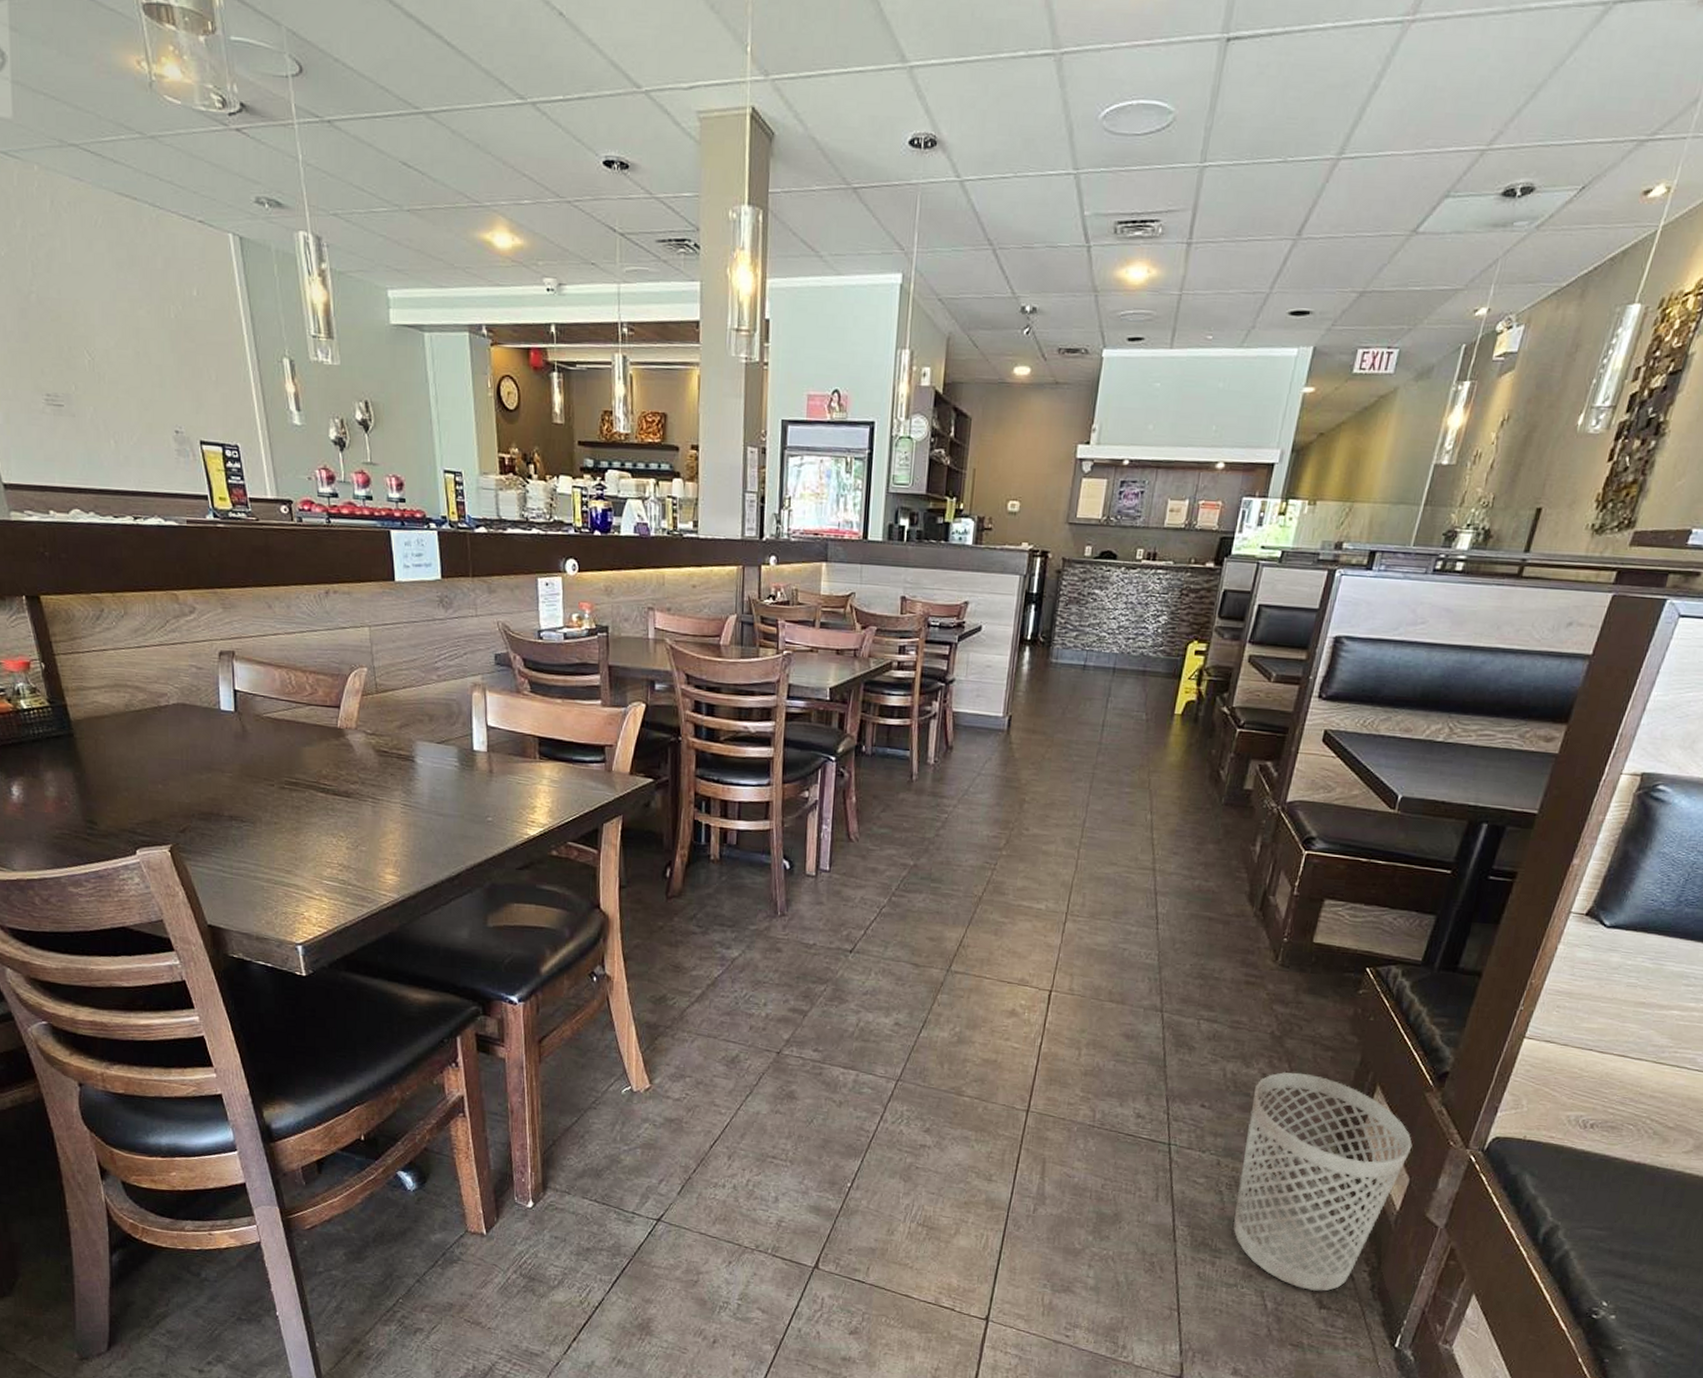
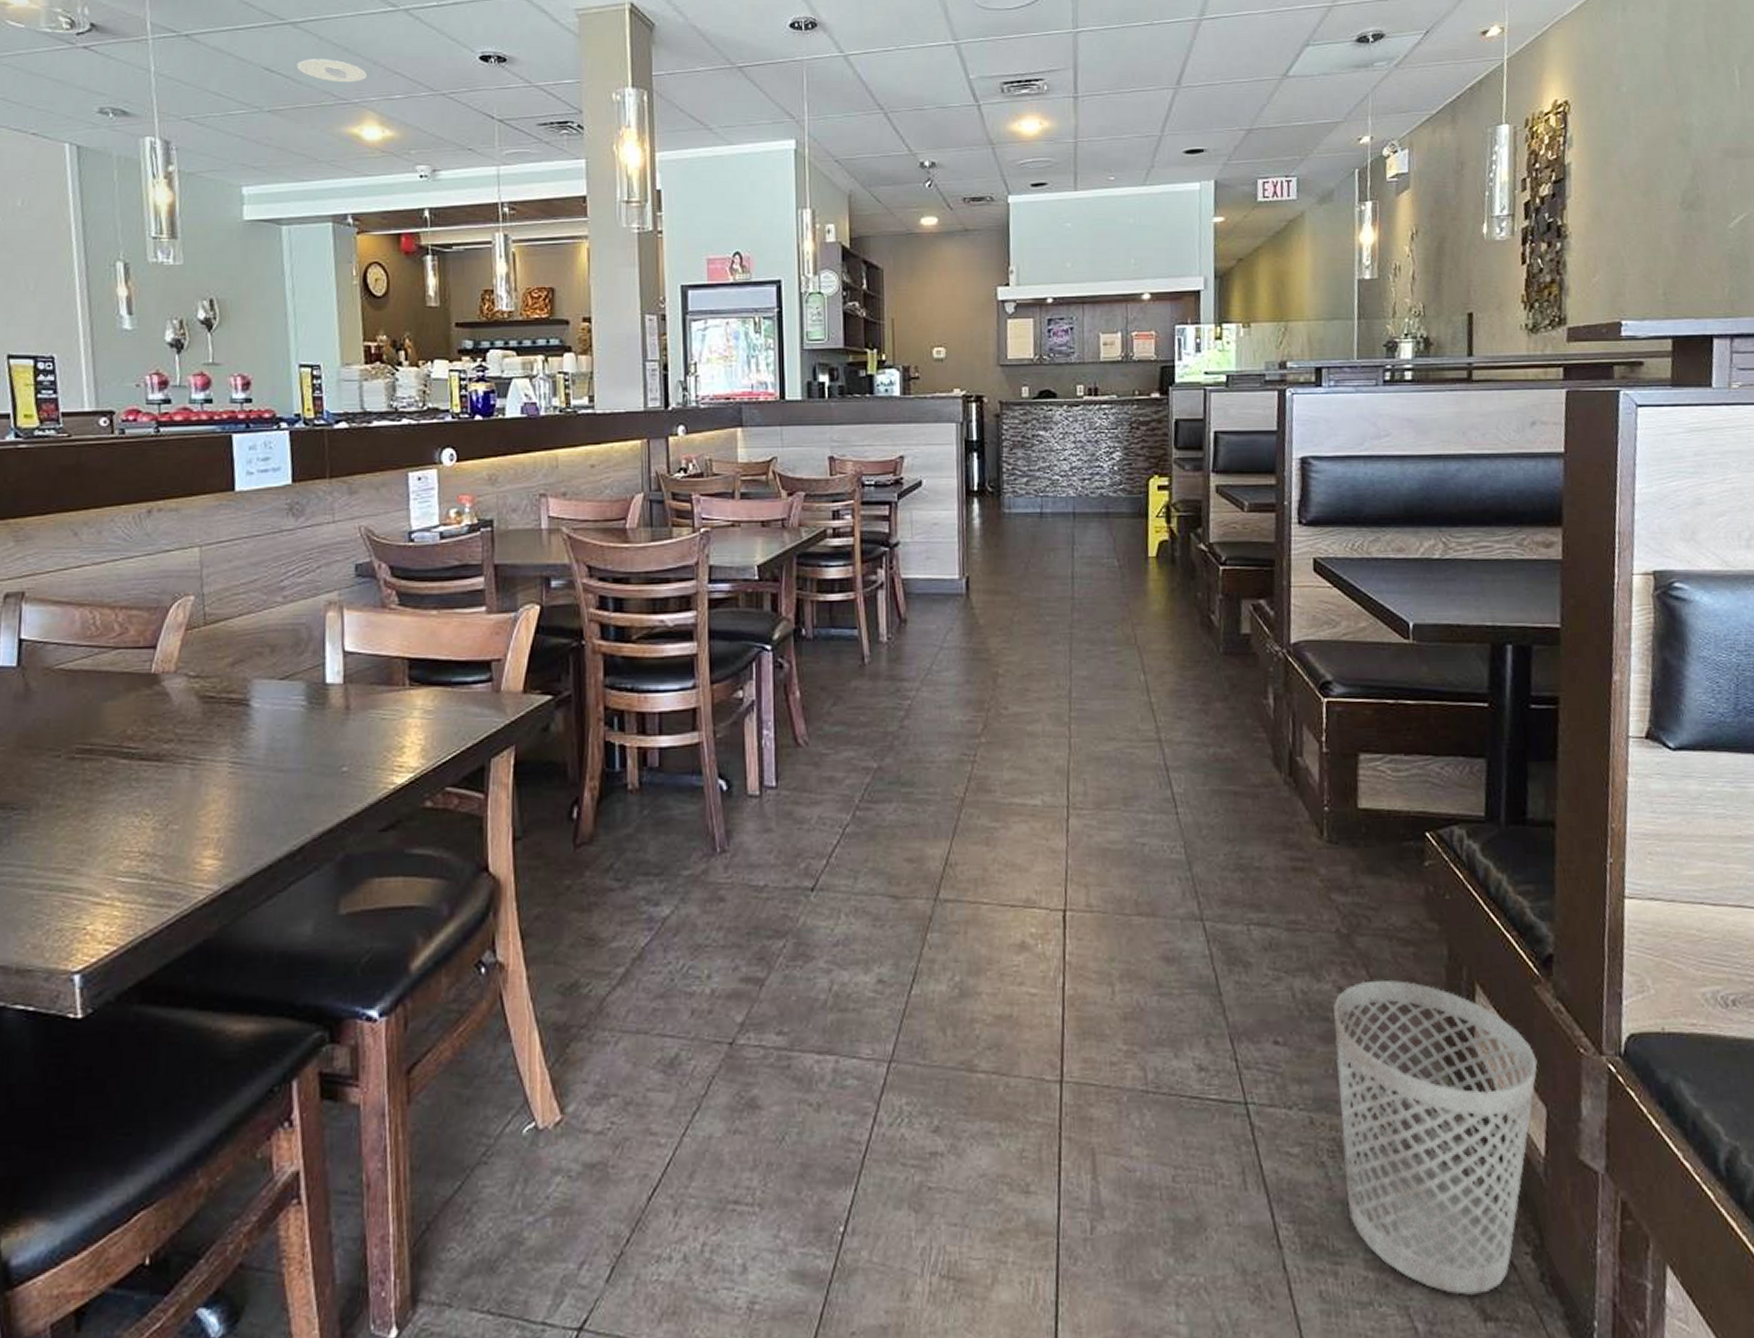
recessed light: none [432,154,498,184] -> present [297,59,368,83]

